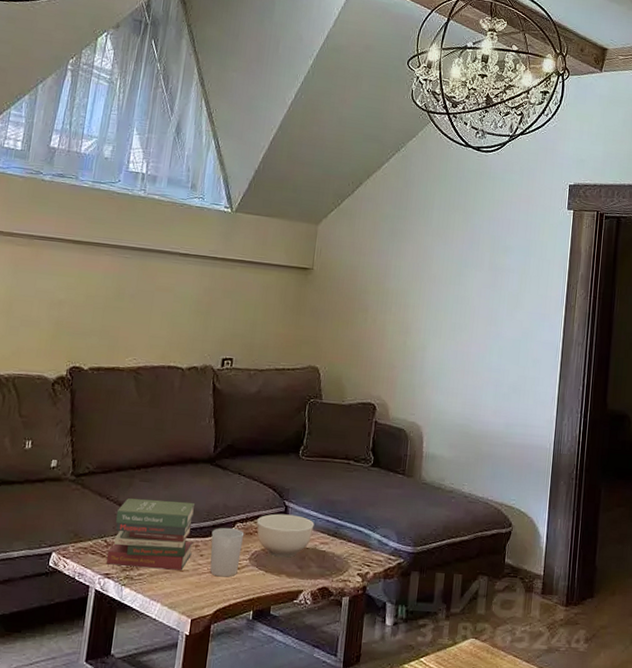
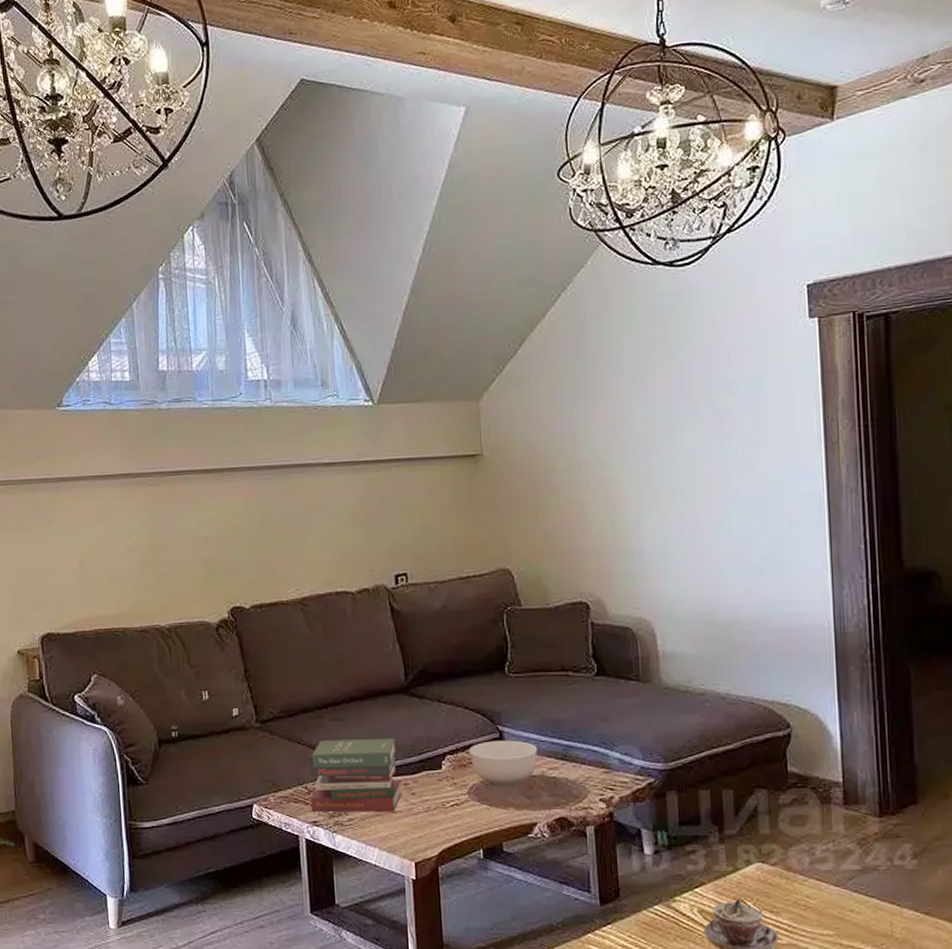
candle holder: present [209,527,245,577] -> none [420,761,458,815]

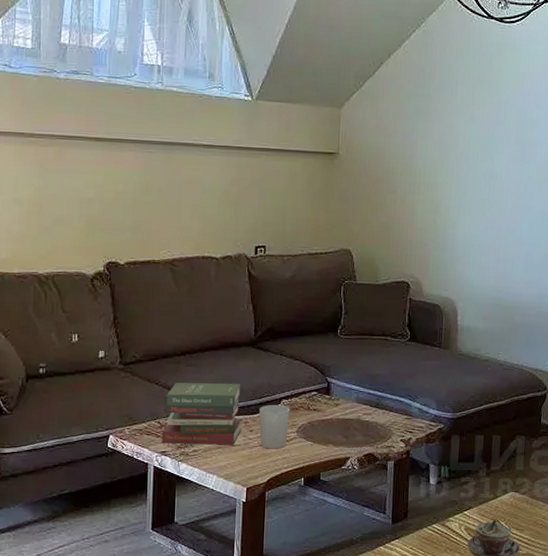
candle holder: none [420,761,458,815] -> present [259,404,290,449]
bowl: present [469,740,538,788] -> none [301,389,357,429]

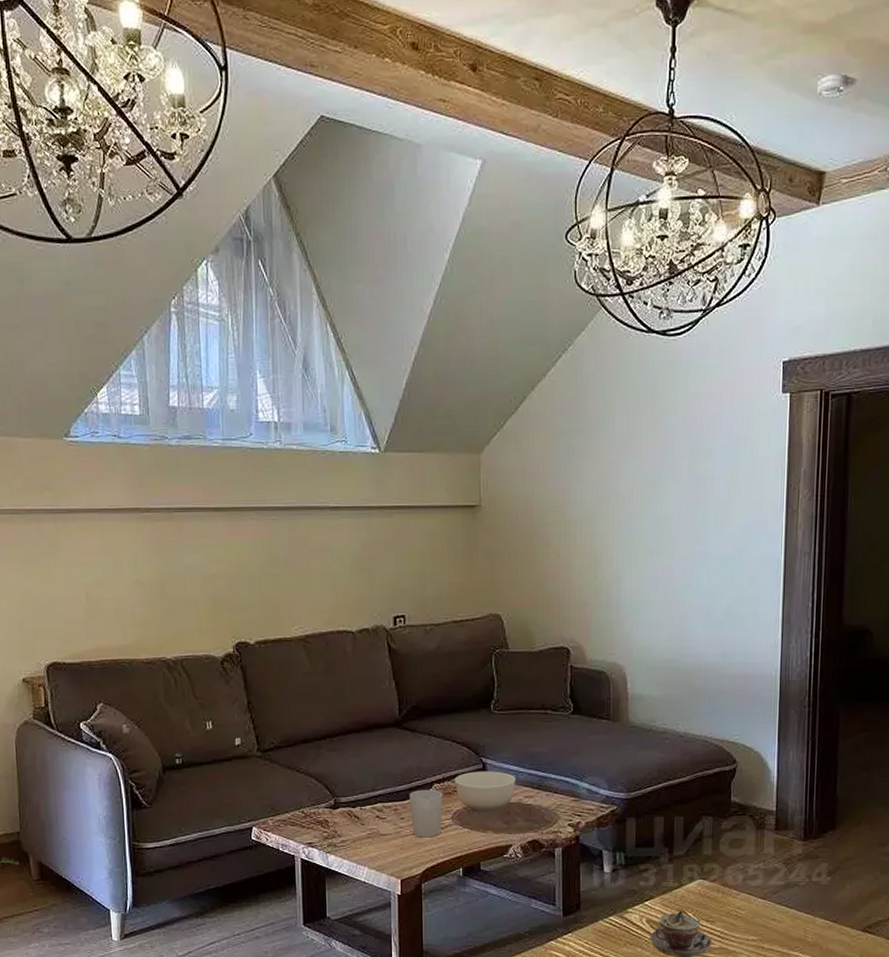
books: present [161,382,242,445] -> none [306,767,392,835]
bowl: none [301,389,357,429] -> present [455,771,516,814]

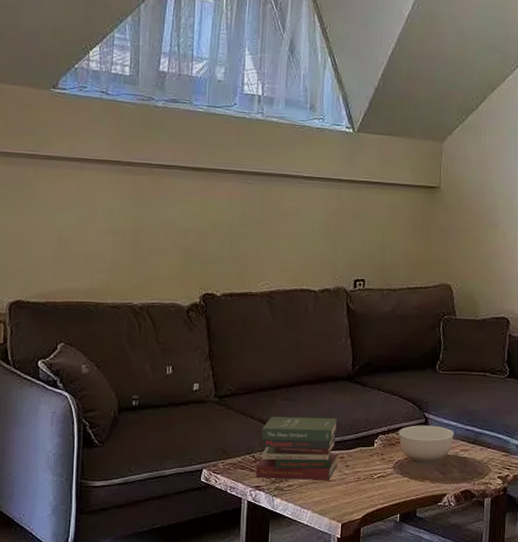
books: none [306,767,392,835] -> present [255,416,338,481]
candle holder: present [409,789,443,838] -> none [355,439,387,485]

